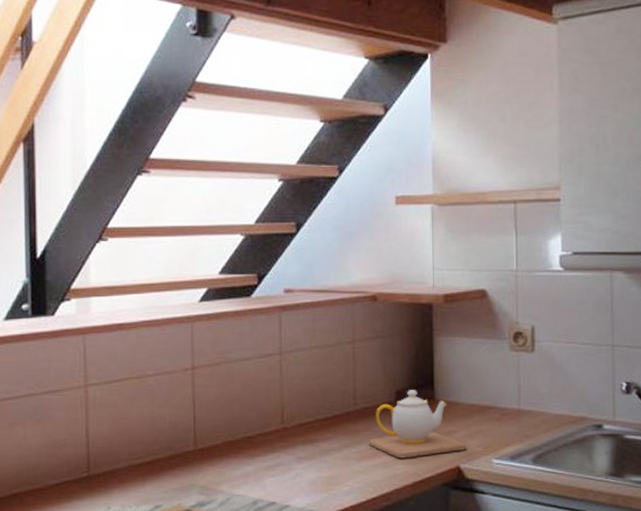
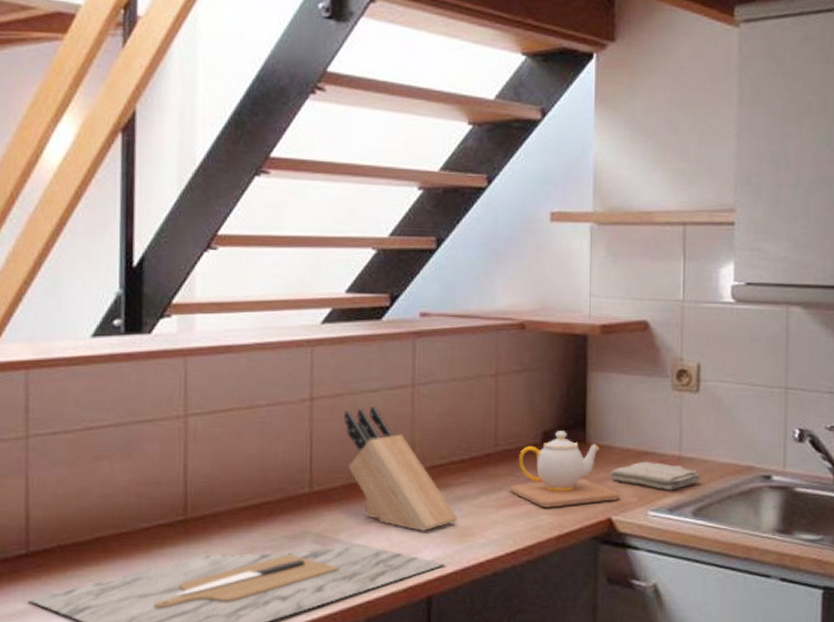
knife block: none [222,372,324,482] -> present [344,405,458,531]
washcloth: none [457,414,538,441] -> present [609,461,701,491]

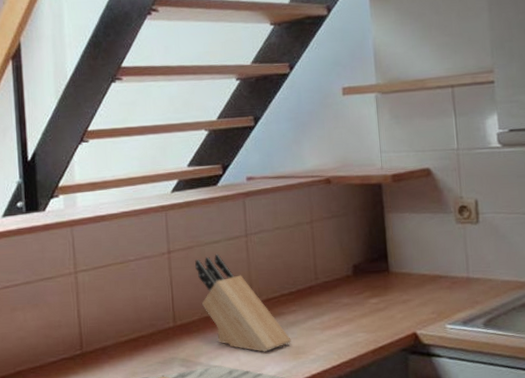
teapot: present [509,431,620,508] -> none [330,263,421,327]
washcloth: present [609,461,701,491] -> none [411,283,488,307]

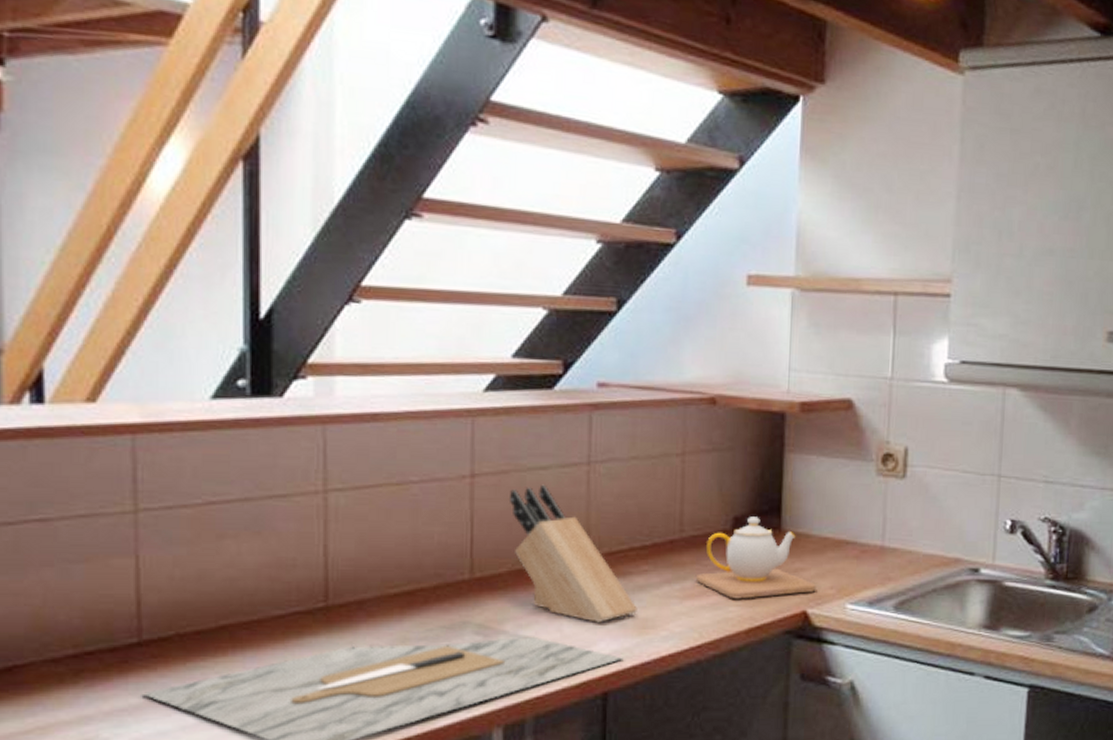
teapot: none [330,263,421,327] -> present [695,516,816,599]

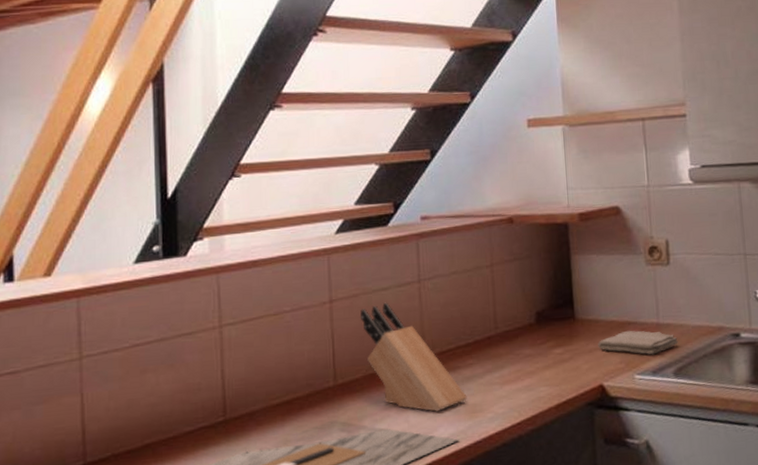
teapot: present [695,516,816,599] -> none [511,310,609,381]
washcloth: none [806,551,904,583] -> present [598,330,678,355]

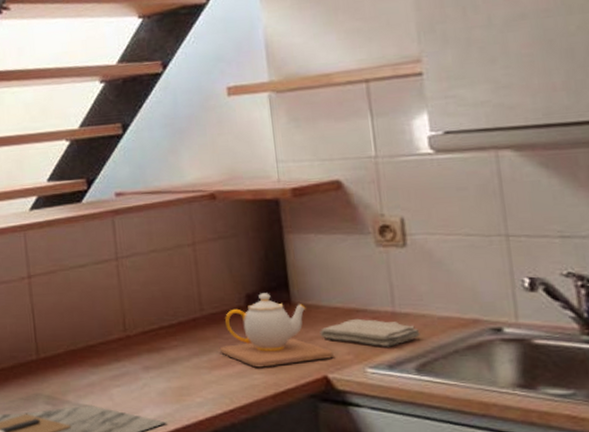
knife block: present [360,302,467,412] -> none [59,279,173,392]
teapot: none [511,310,609,381] -> present [219,293,334,368]

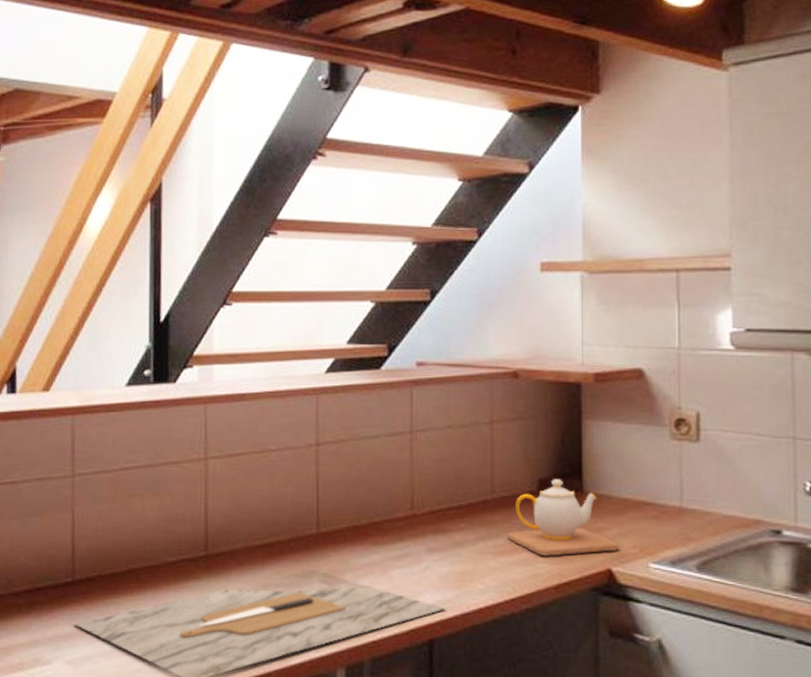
washcloth: present [319,318,420,347] -> none [608,511,704,543]

